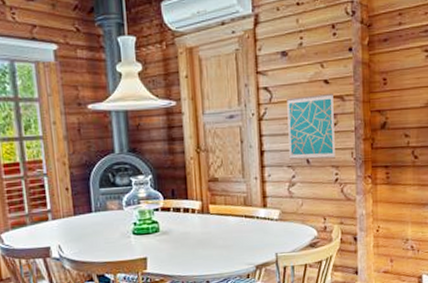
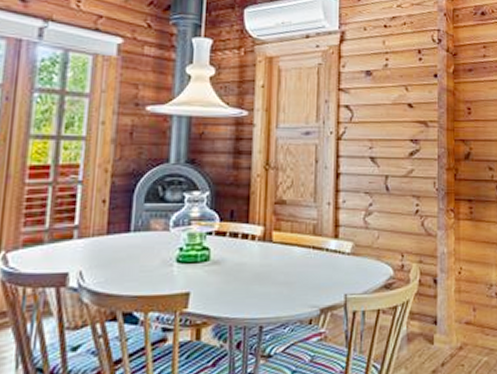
wall art: present [287,93,335,160] -> none [367,117,417,188]

